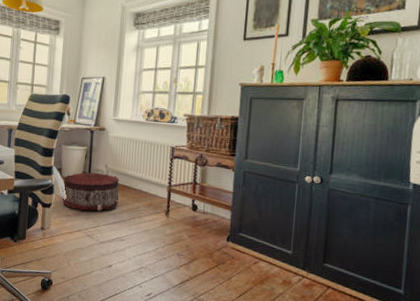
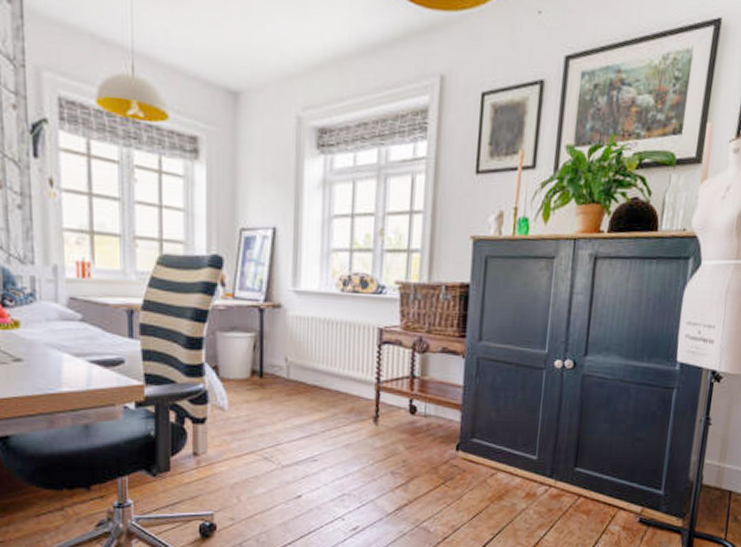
pouf: present [62,172,119,211] -> none [222,369,307,424]

